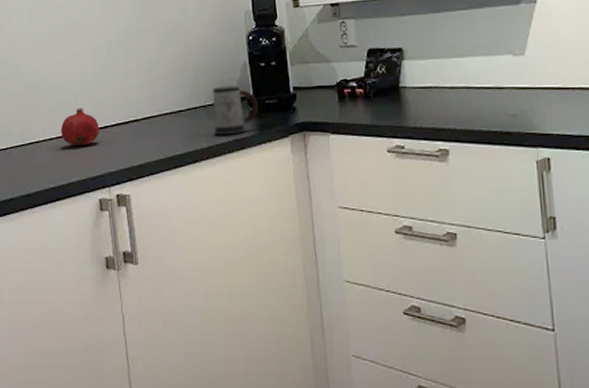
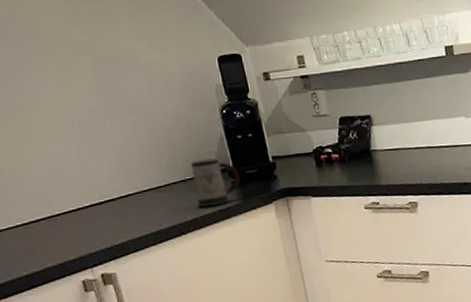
fruit: present [60,107,100,146] -> none [26,191,73,231]

